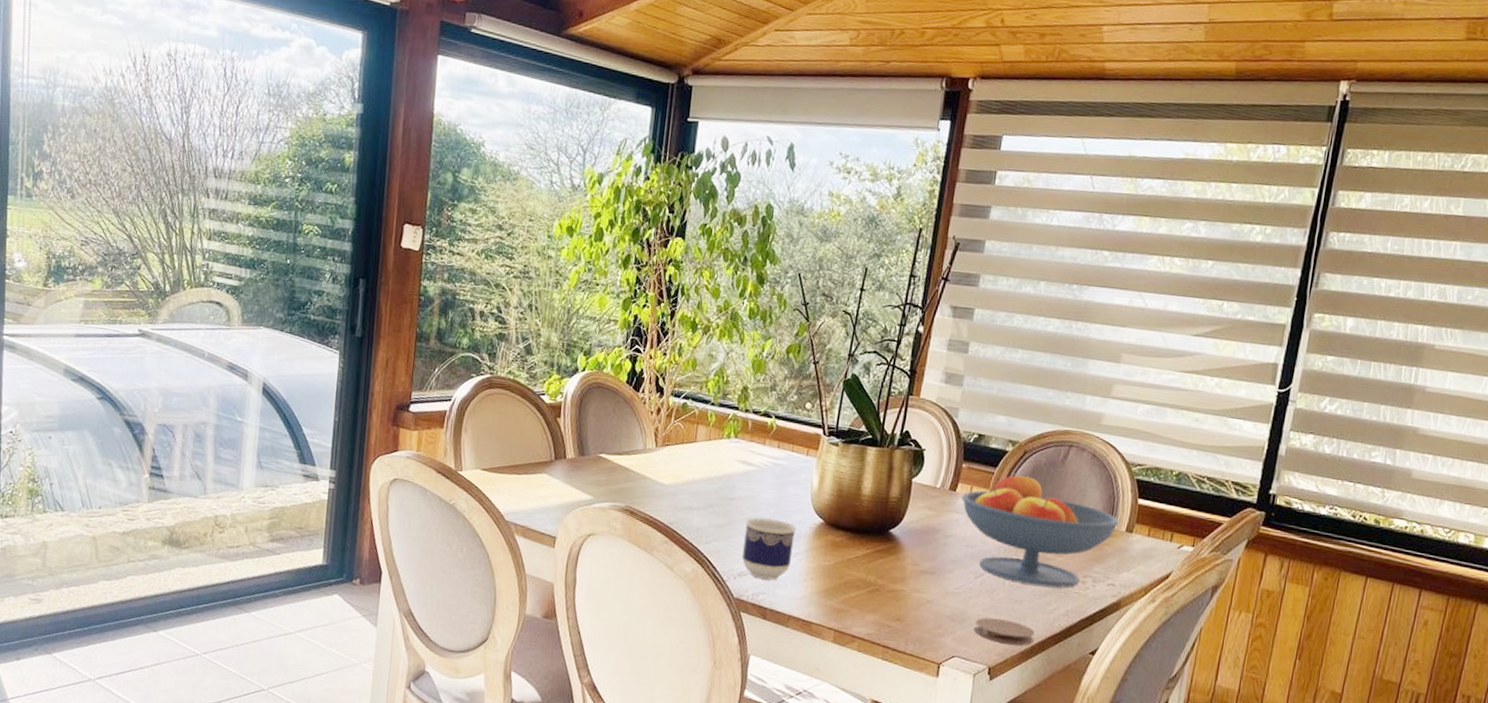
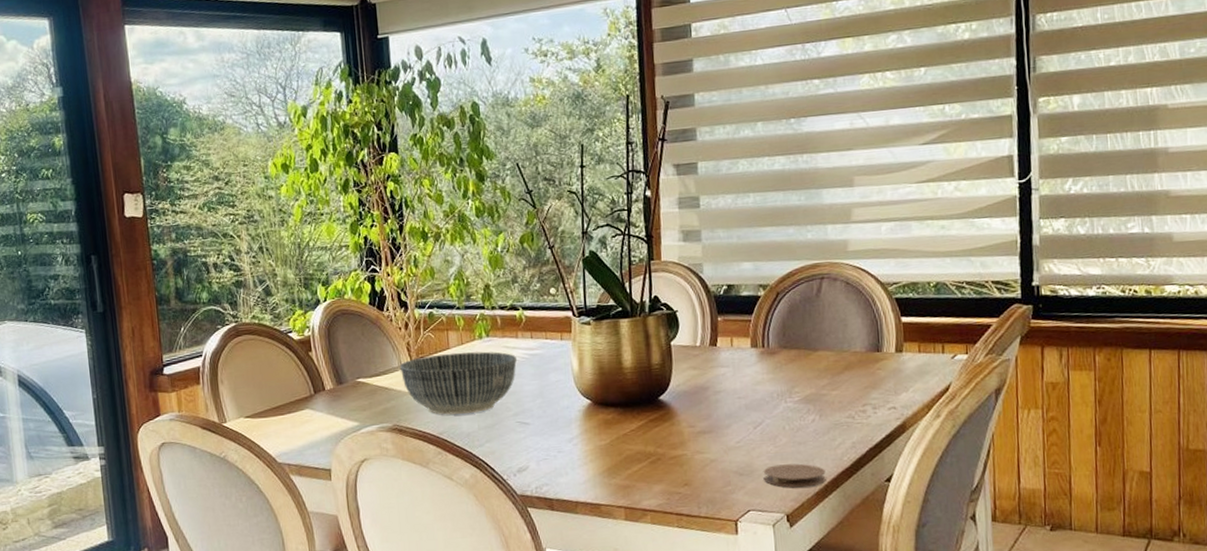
bowl: none [643,445,760,510] -> present [399,351,517,415]
cup: present [742,517,797,580] -> none [514,409,567,471]
fruit bowl: present [961,473,1119,588] -> none [723,316,887,424]

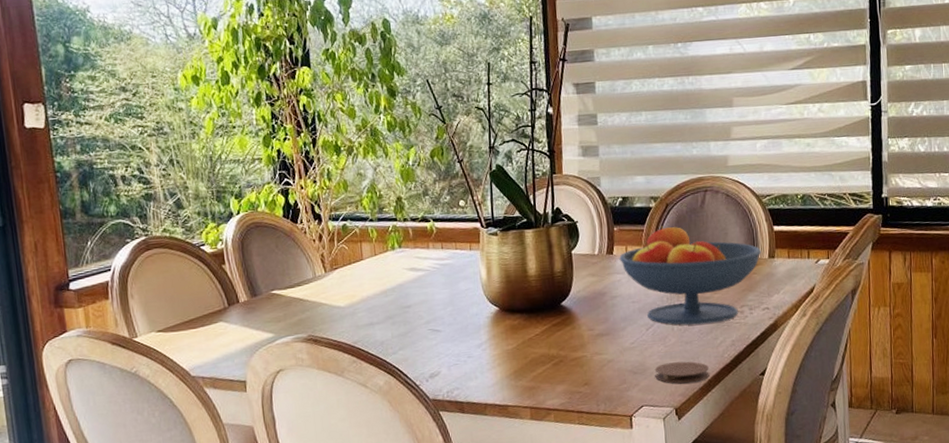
bowl: present [399,351,517,415] -> none [314,262,428,324]
fruit bowl: none [723,316,887,424] -> present [619,226,761,325]

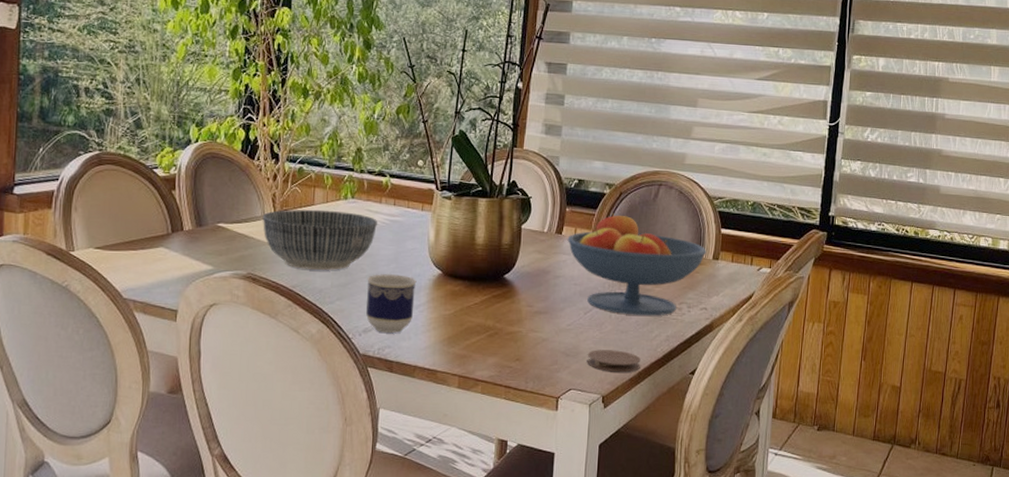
bowl: none [314,262,428,324] -> present [262,209,377,270]
cup: none [426,316,477,376] -> present [366,274,417,333]

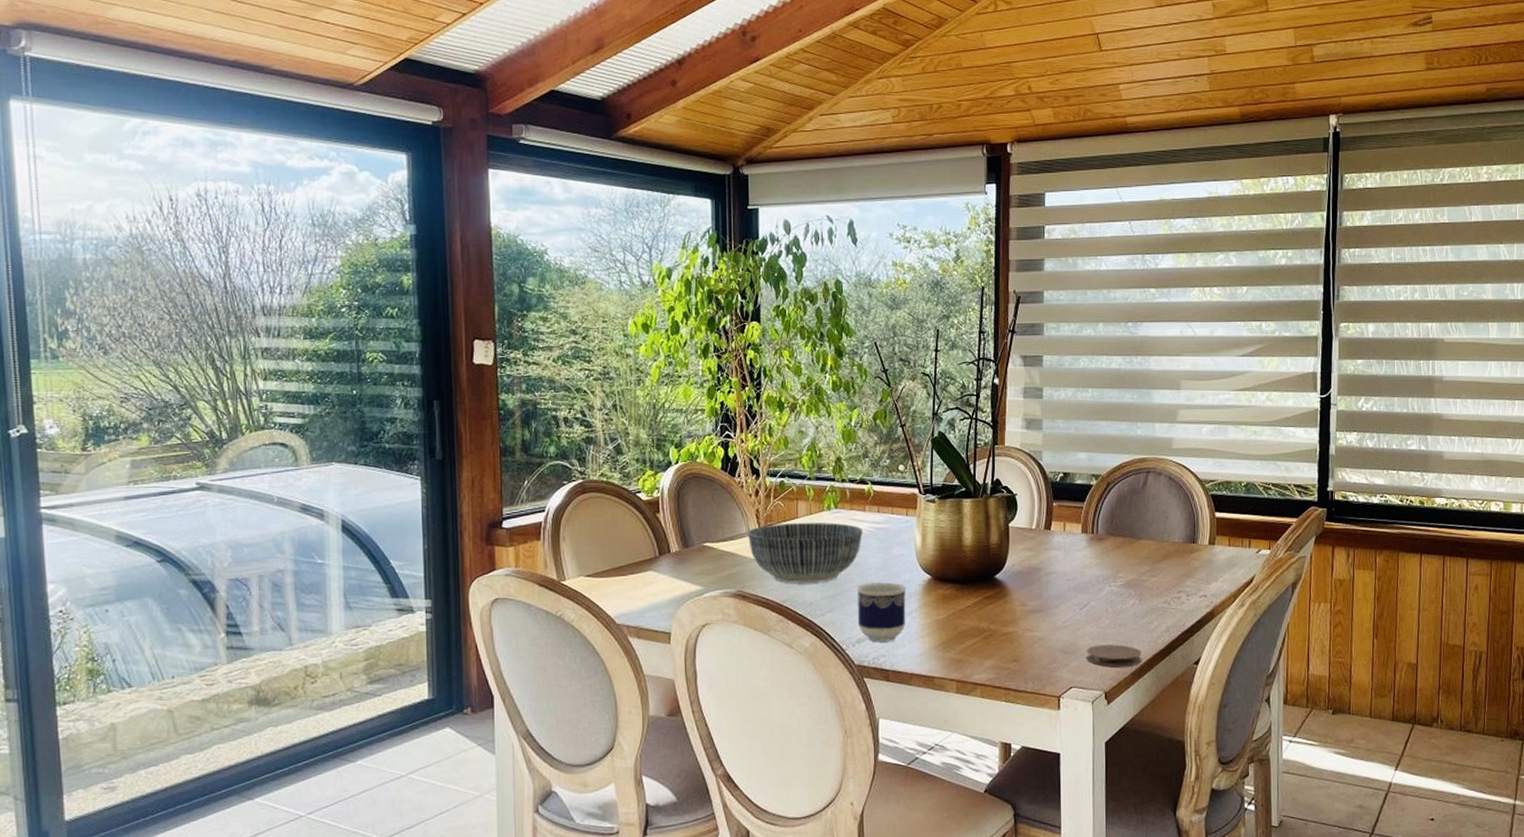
fruit bowl: present [567,213,706,316] -> none [1057,504,1201,608]

